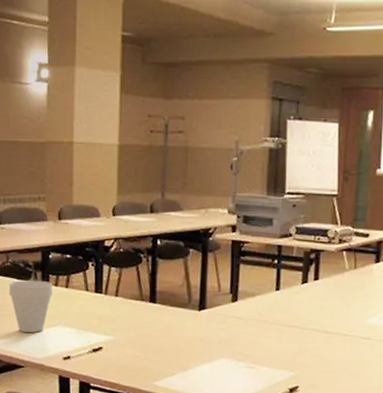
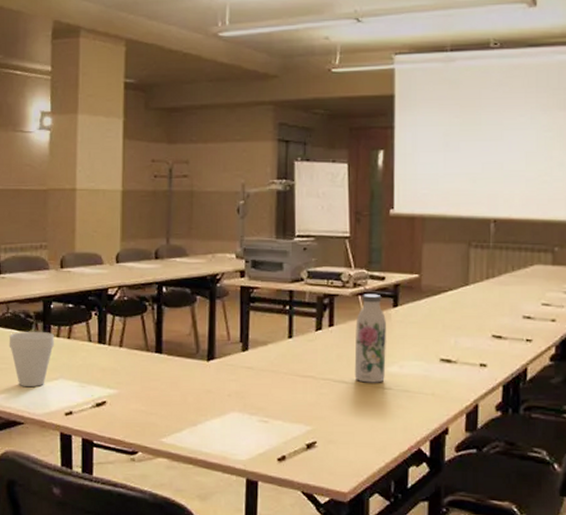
water bottle: none [336,249,368,333] -> present [354,294,386,383]

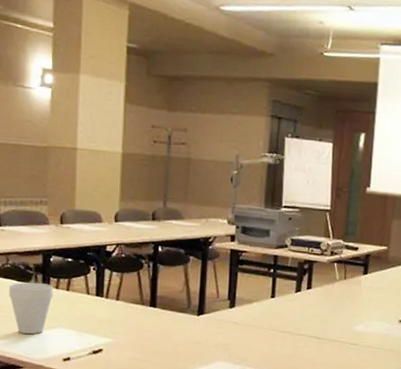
water bottle: present [354,294,386,383] -> none [326,261,357,339]

